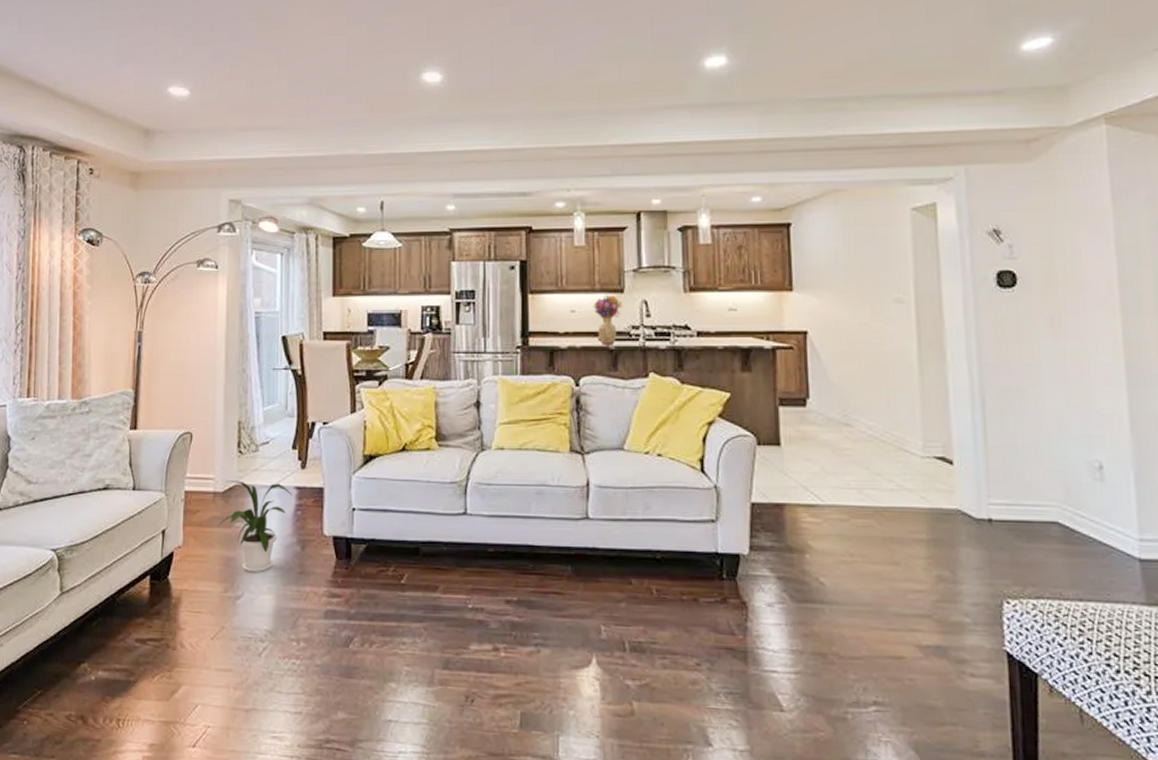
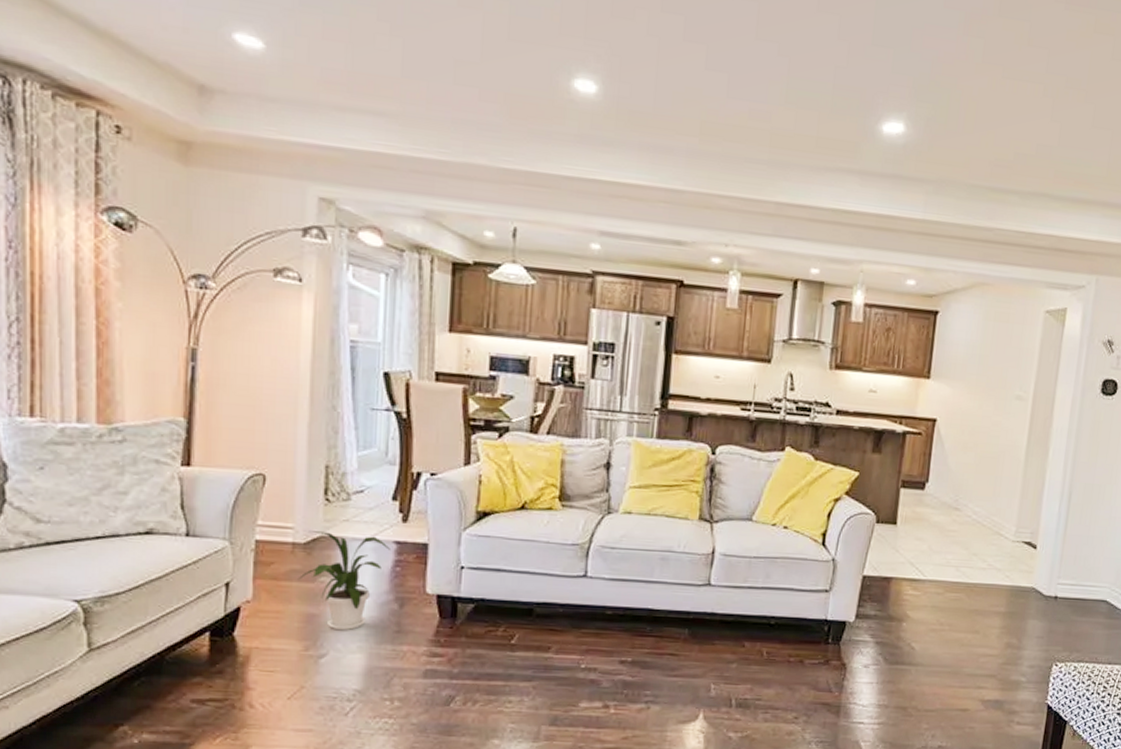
flower arrangement: present [593,293,623,346] -> none [738,361,769,417]

